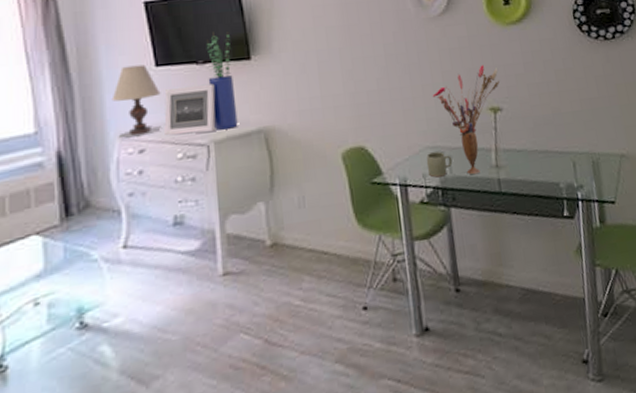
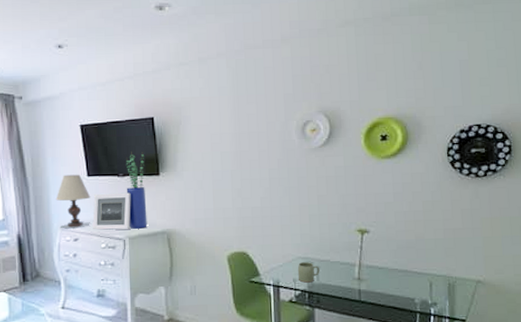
bouquet: present [432,65,499,175] -> none [307,192,369,284]

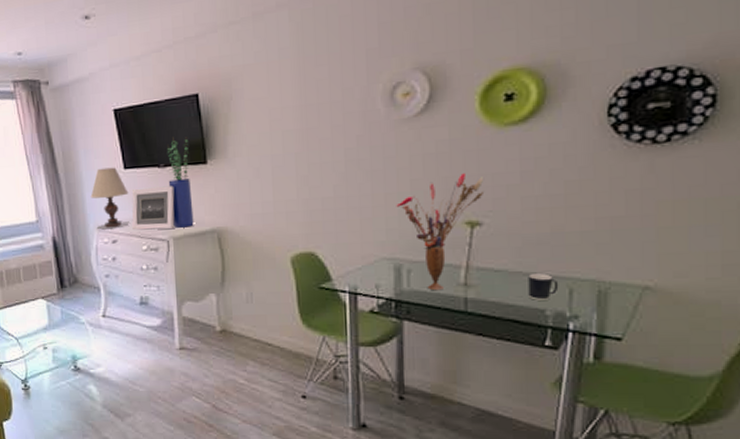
mug: present [297,262,320,283] -> none [381,264,412,289]
bouquet: none [307,192,369,284] -> present [396,173,484,291]
mug: none [402,270,423,291] -> present [528,273,559,300]

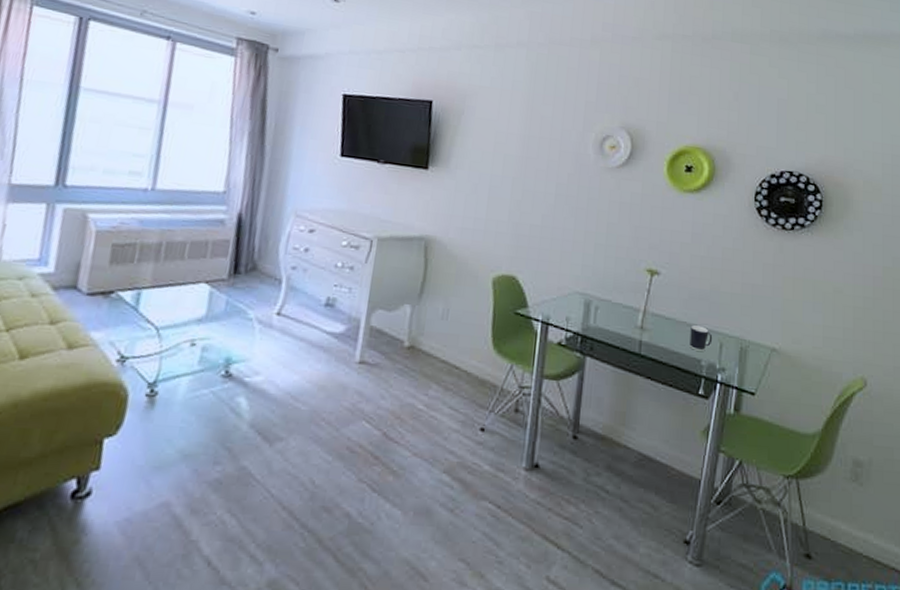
table lamp: present [90,167,129,230] -> none [294,149,340,218]
picture frame: present [132,185,175,230] -> none [335,180,390,229]
vase: present [166,137,194,228] -> none [381,135,414,230]
bouquet: present [396,173,484,291] -> none [593,225,665,331]

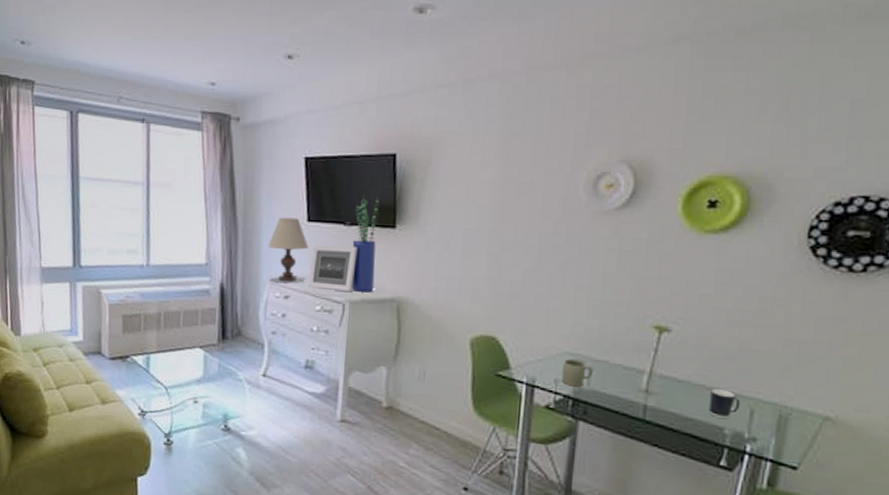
table lamp: none [294,149,340,218] -> present [267,217,309,284]
picture frame: none [335,180,390,229] -> present [308,245,358,293]
vase: none [381,135,414,230] -> present [352,195,379,293]
mug: none [571,298,599,324] -> present [561,359,593,387]

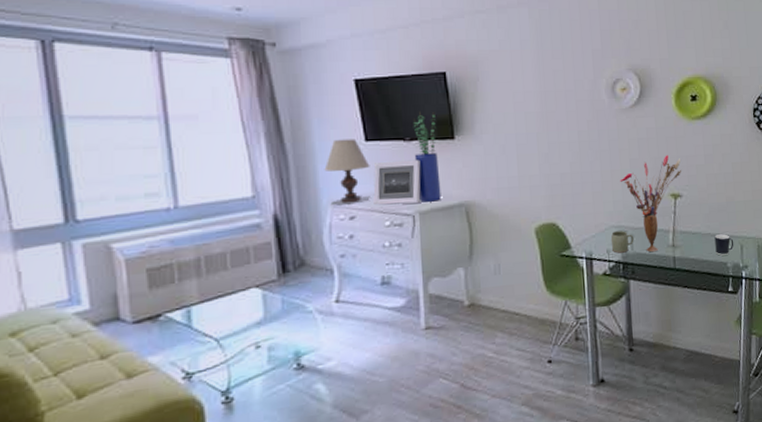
bouquet: none [585,275,678,394] -> present [620,155,681,252]

